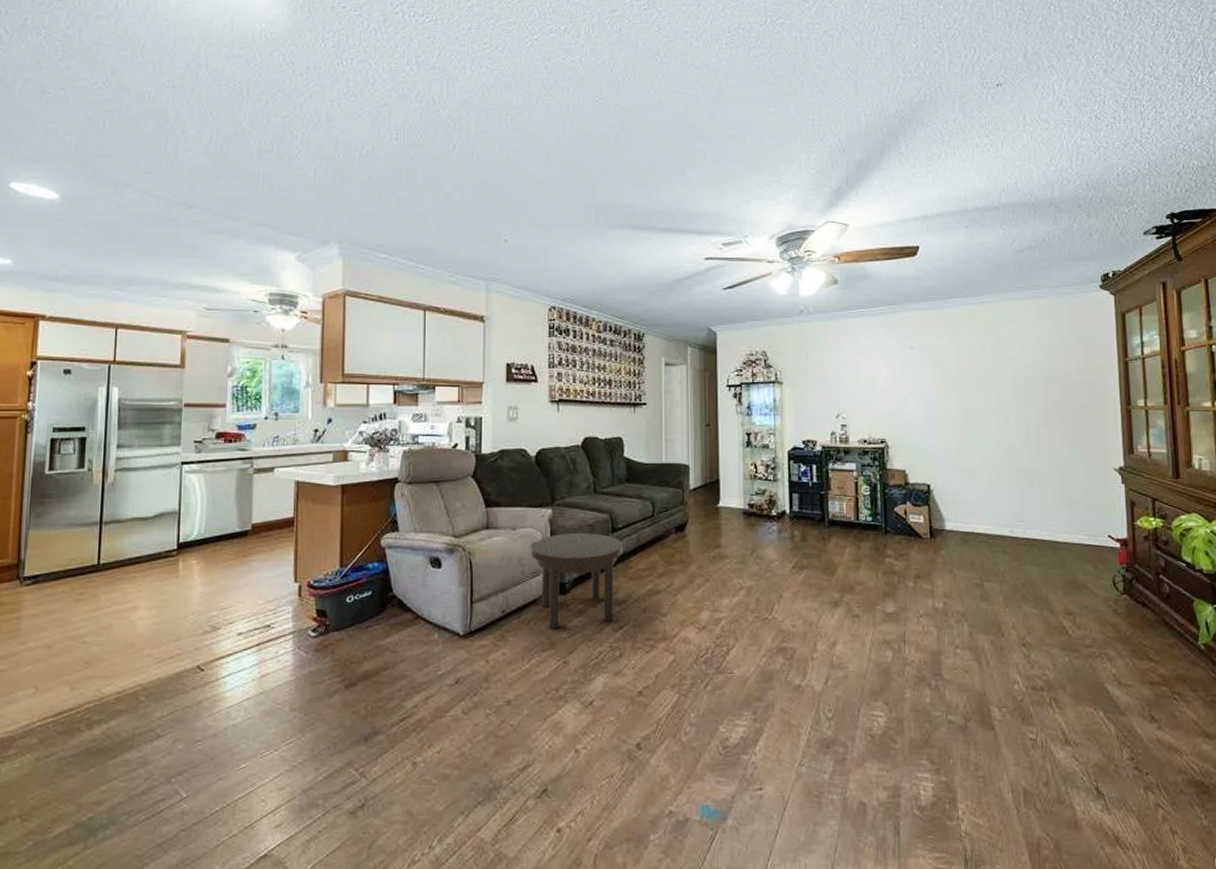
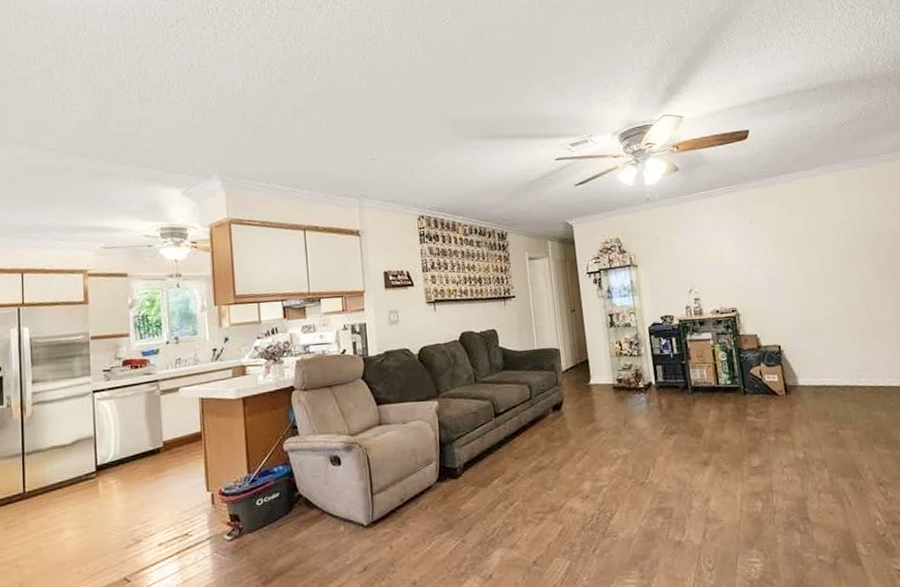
side table: present [530,533,623,629] -> none [421,419,507,512]

